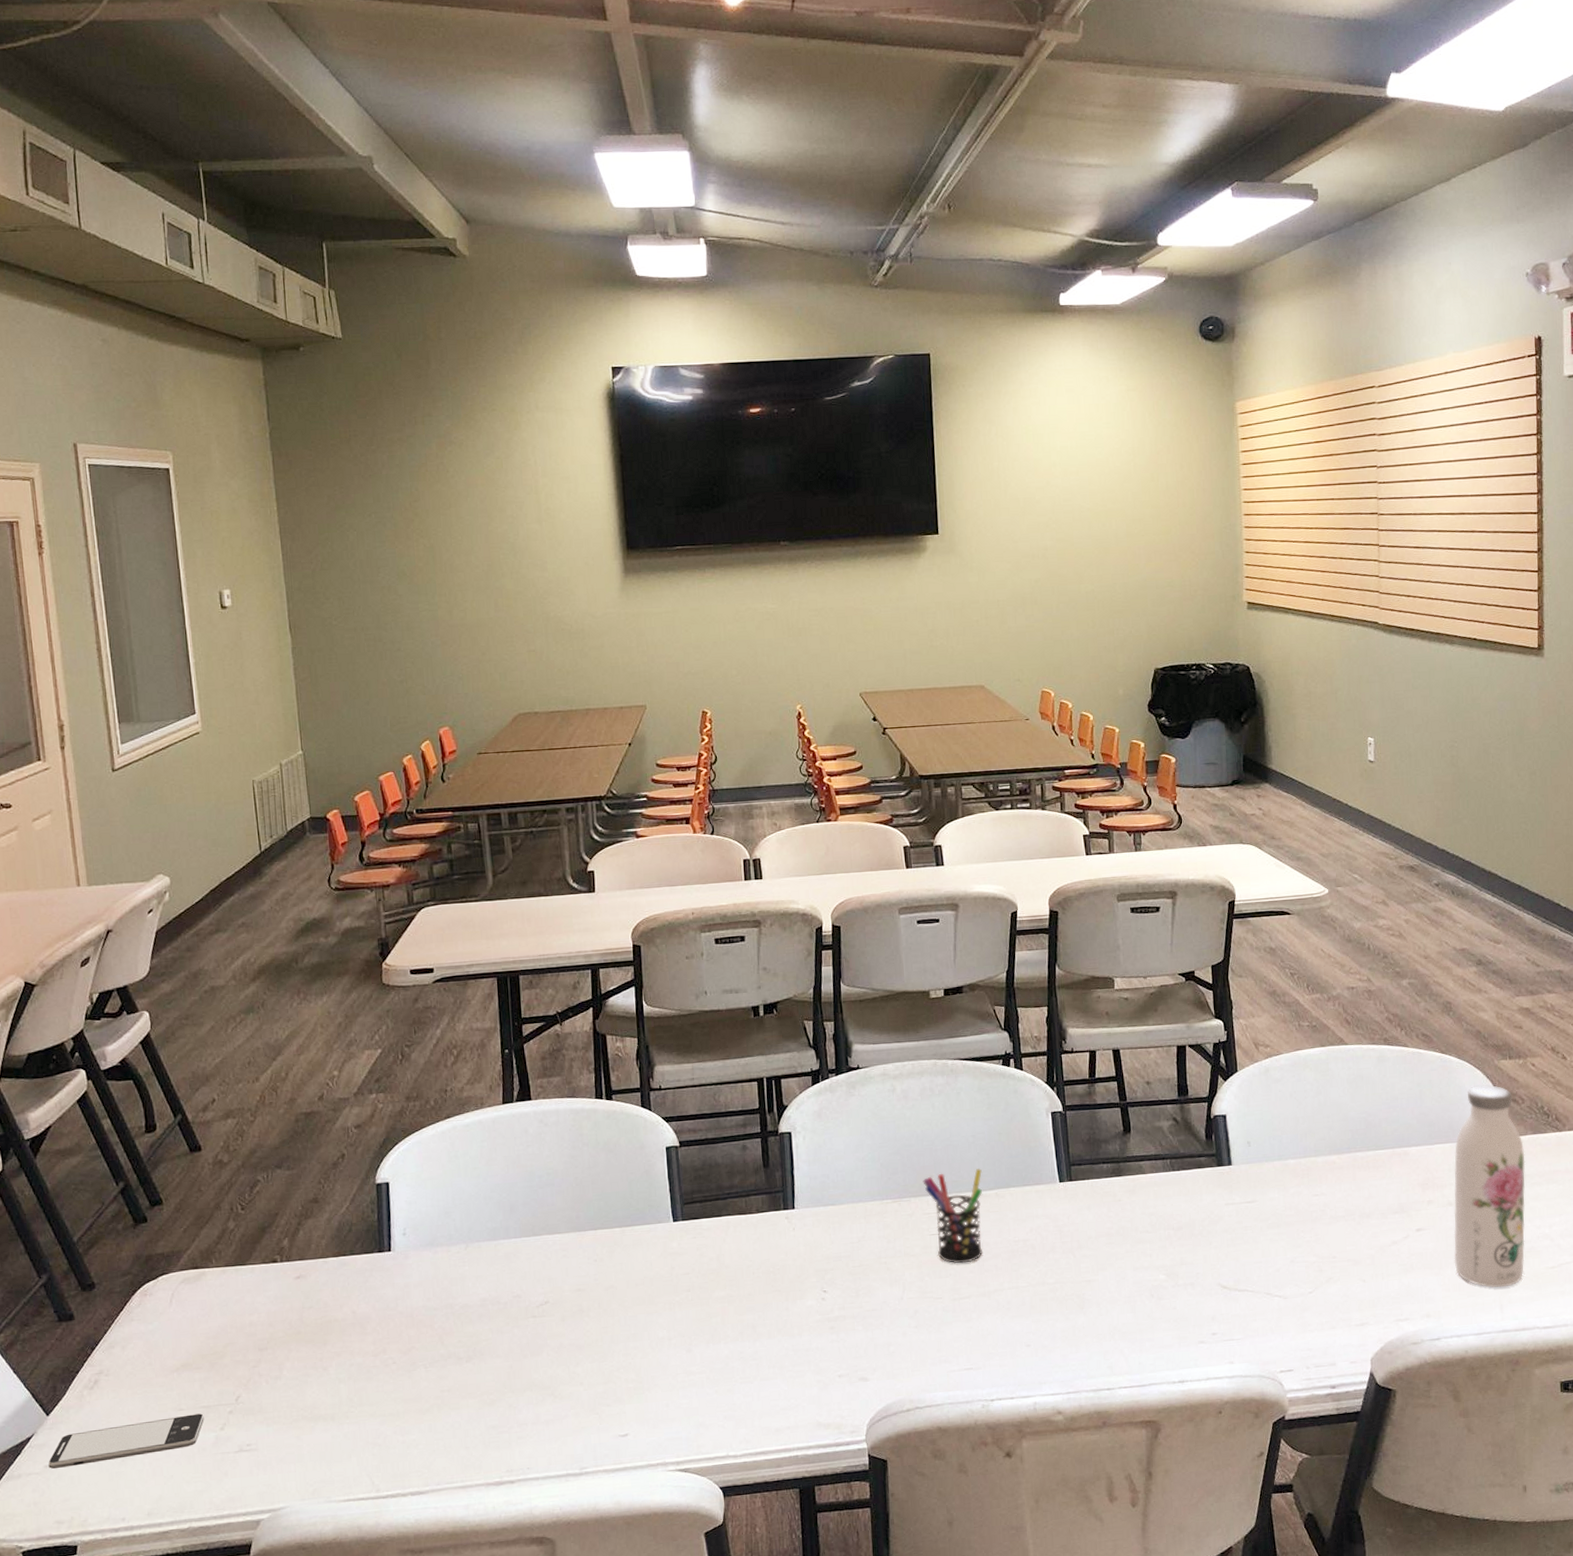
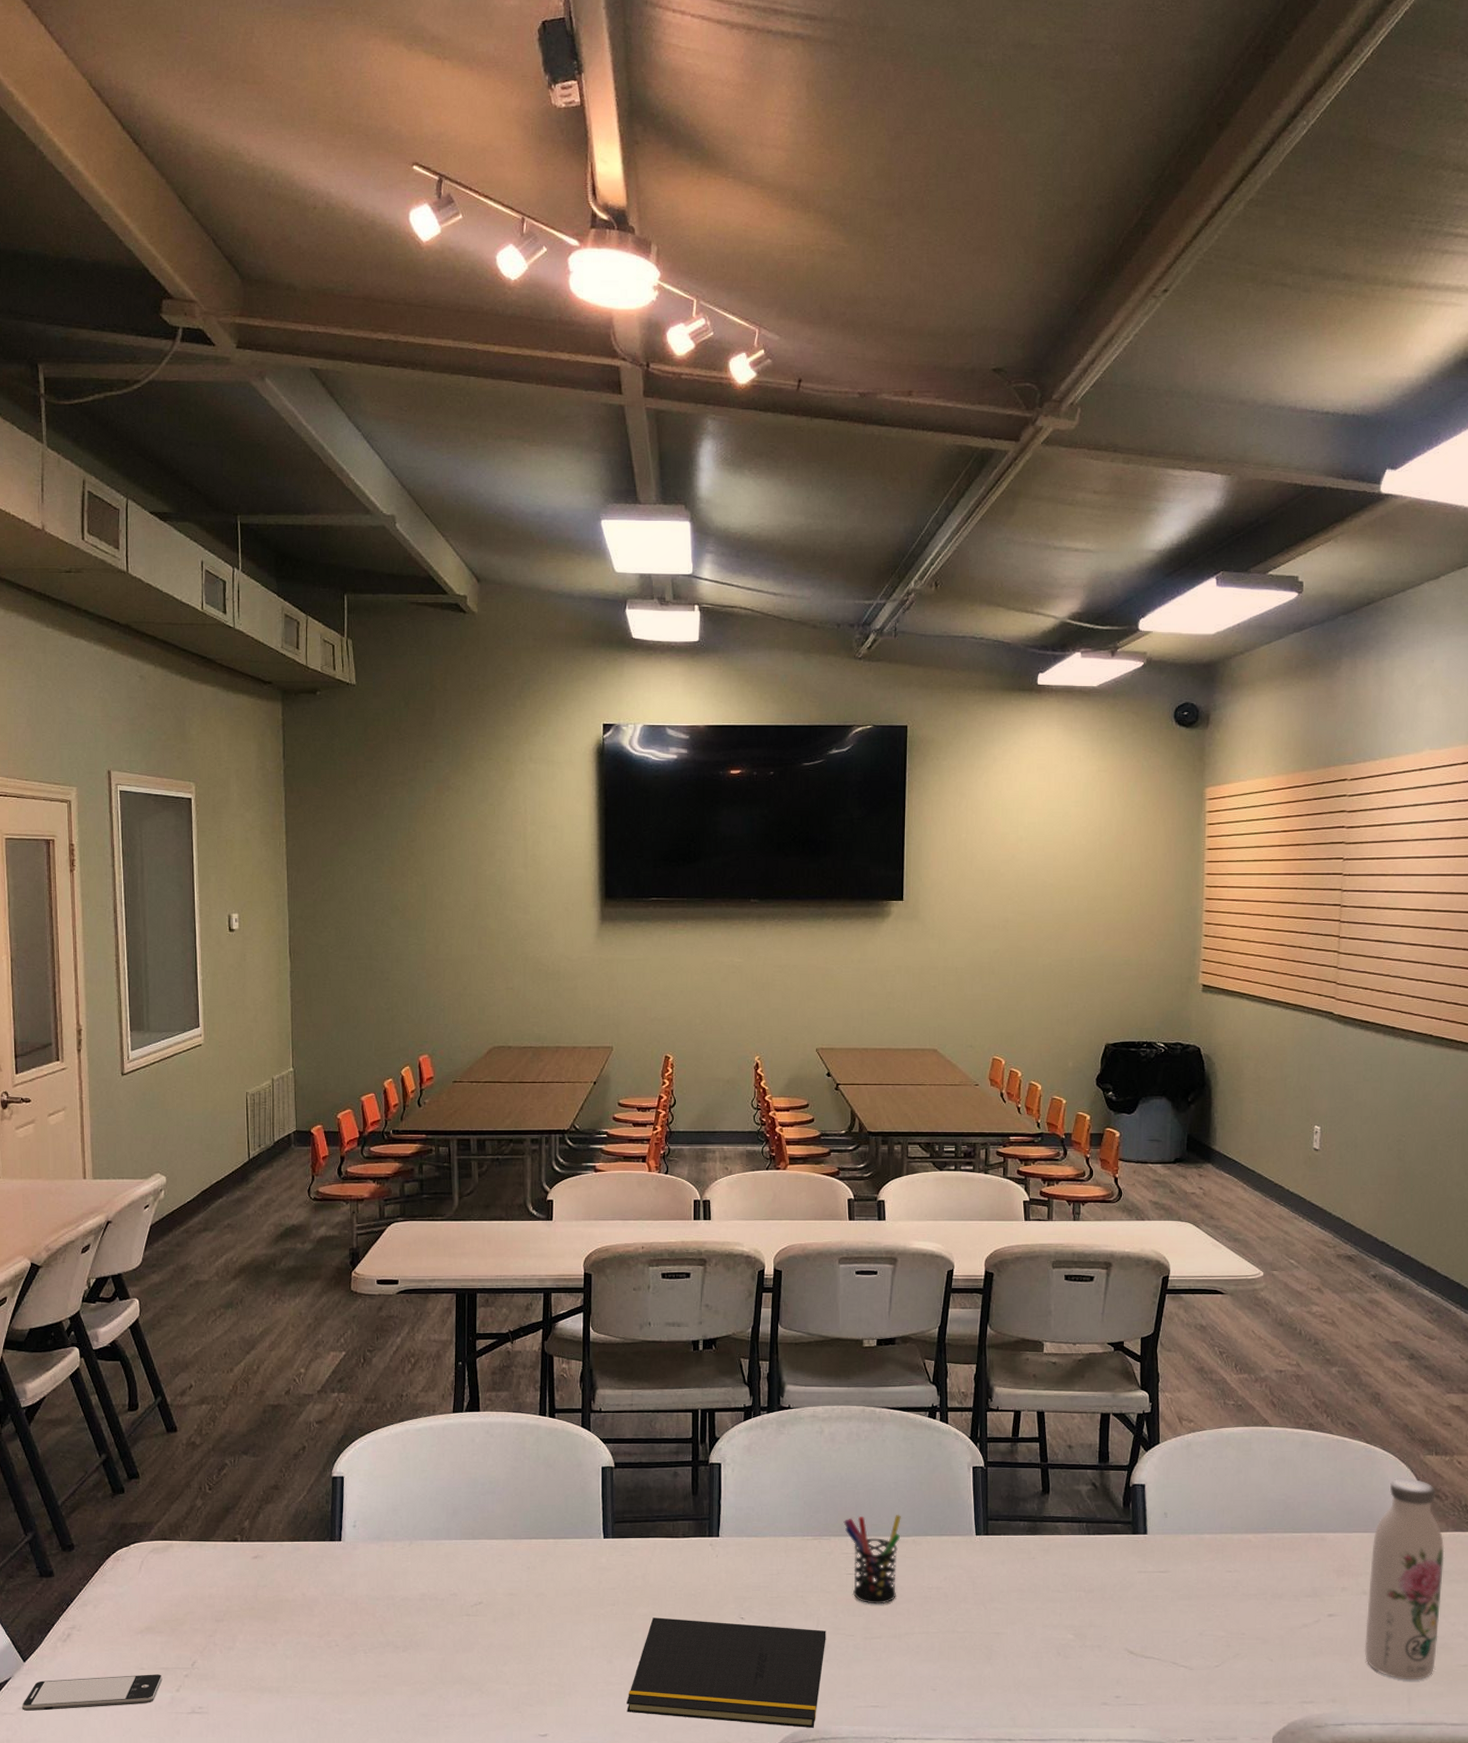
notepad: none [710,1295,914,1402] -> present [627,1617,826,1728]

